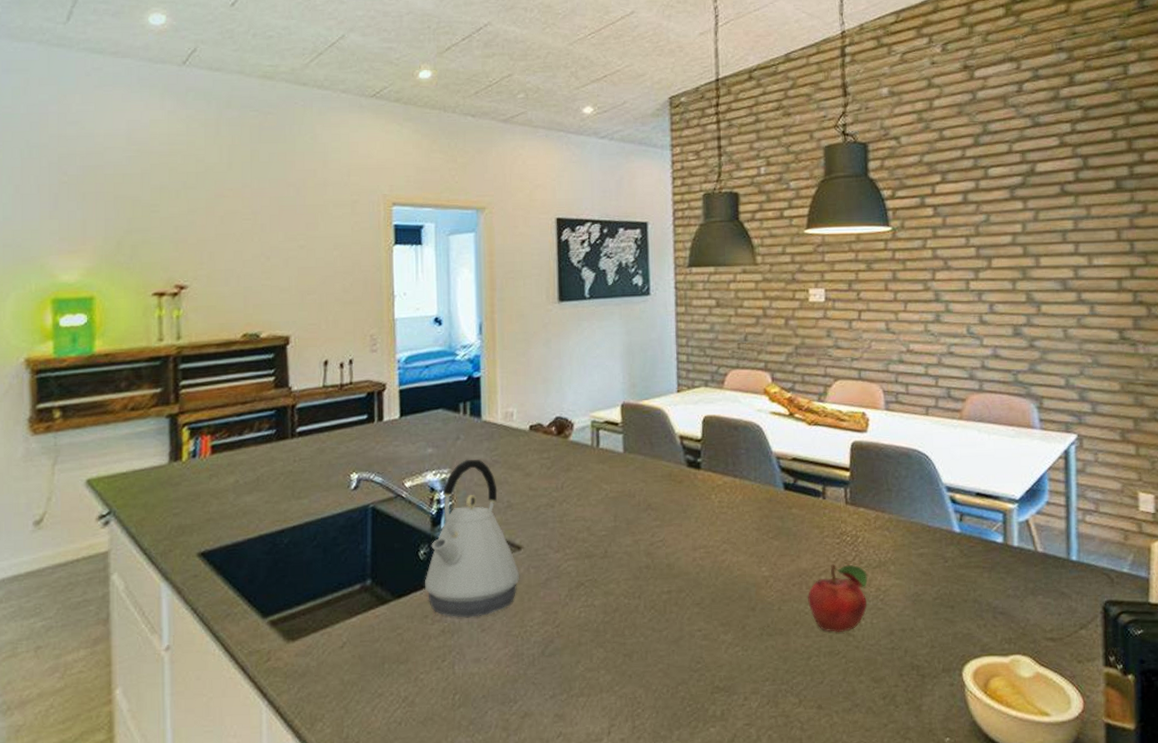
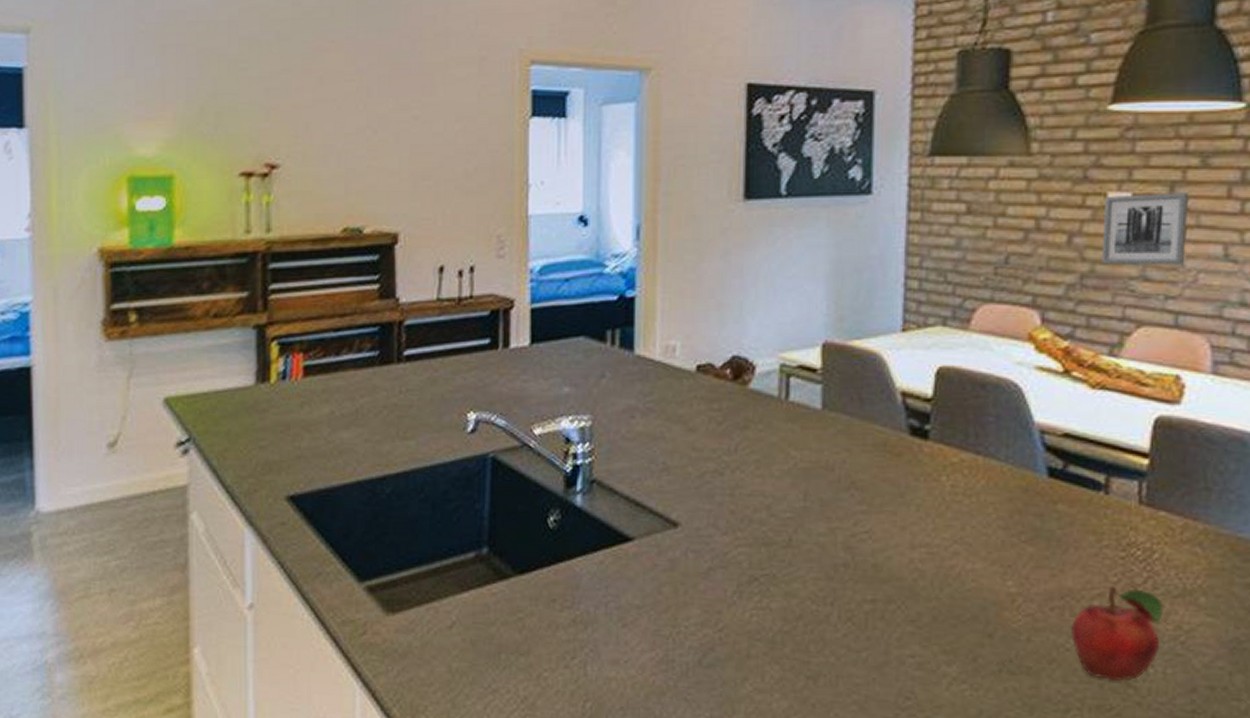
kettle: present [425,459,520,618] -> none [554,404,675,608]
wall art: none [807,288,862,339] -> present [1101,193,1188,265]

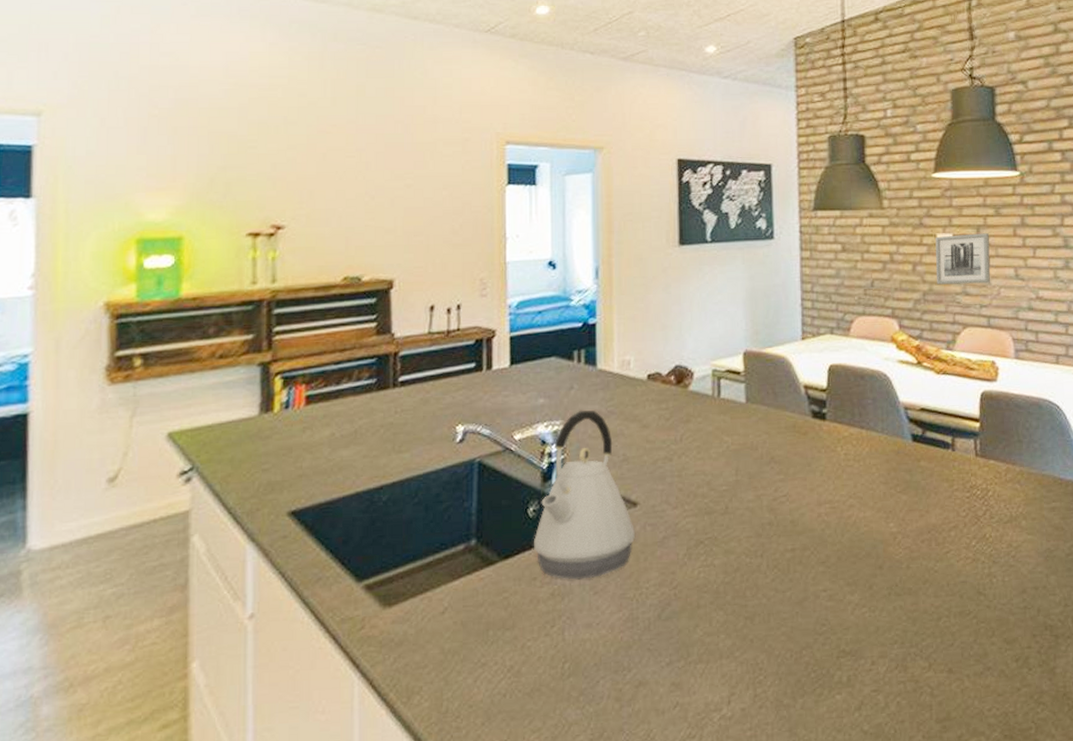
kettle: none [554,404,675,608] -> present [534,410,636,580]
fruit: present [1070,585,1164,682] -> none [936,519,999,592]

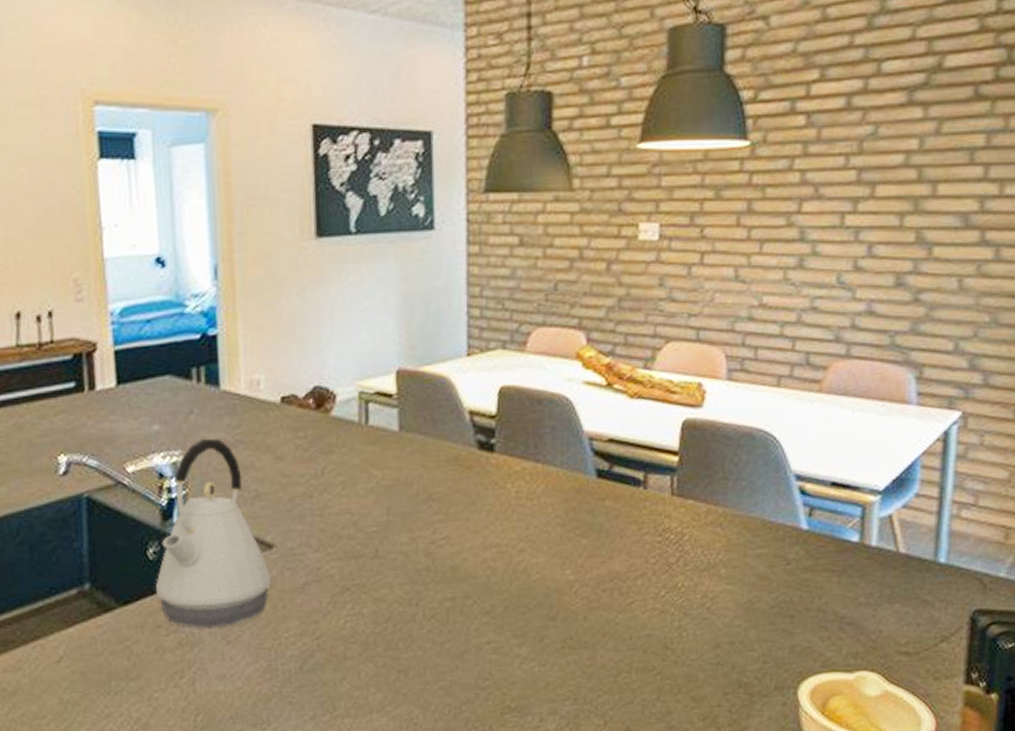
wall art: present [935,233,991,285] -> none [635,222,705,288]

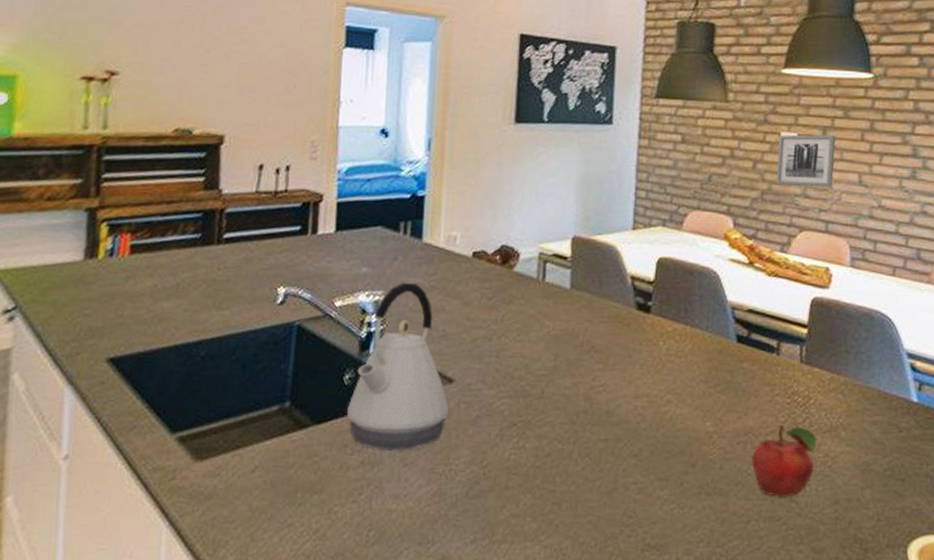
fruit: none [619,566,693,646] -> present [751,424,817,498]
wall art: none [635,222,705,288] -> present [776,134,835,187]

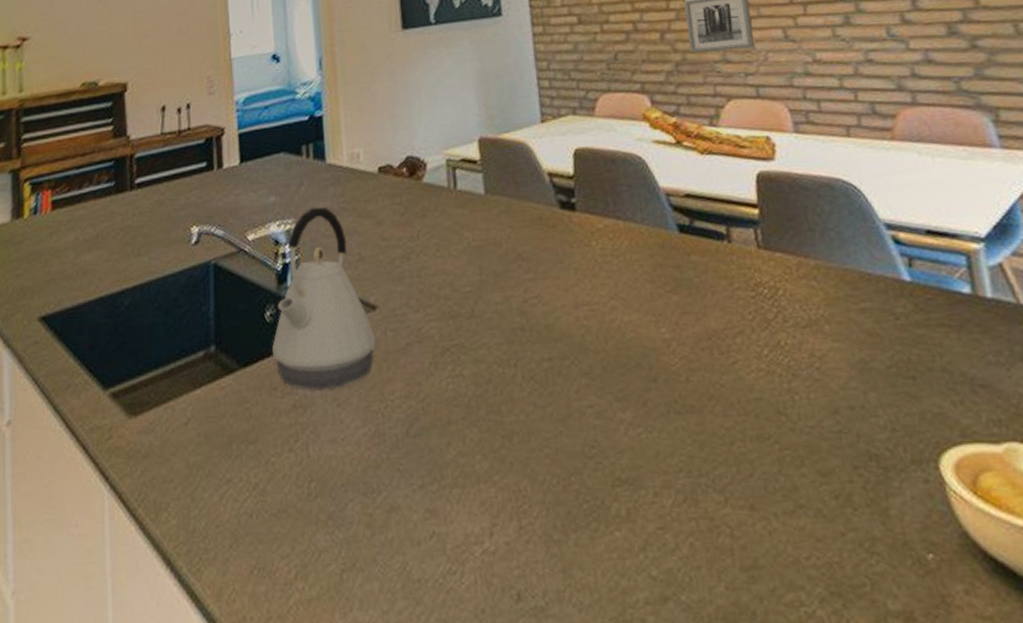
fruit: present [751,424,817,498] -> none [720,323,800,411]

